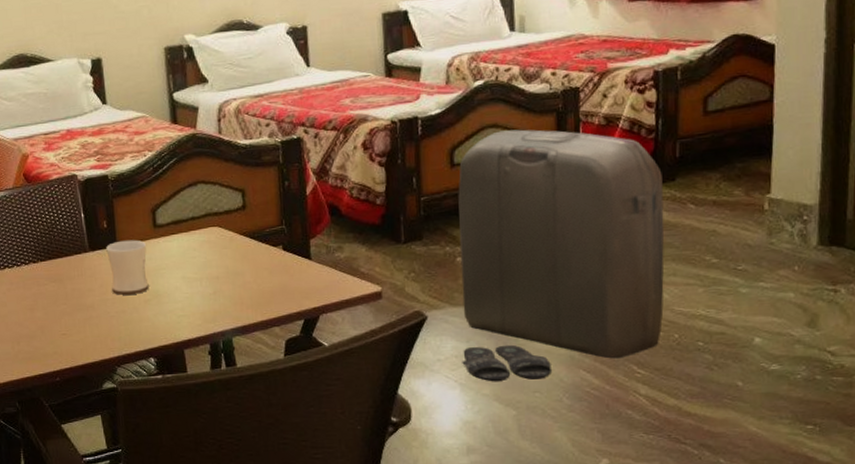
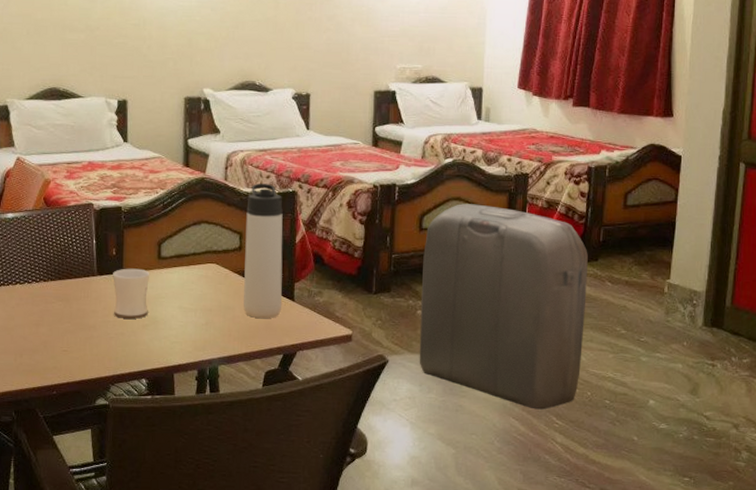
thermos bottle: none [246,132,298,282] -> present [243,184,283,318]
slippers: present [462,344,551,381] -> none [414,390,487,423]

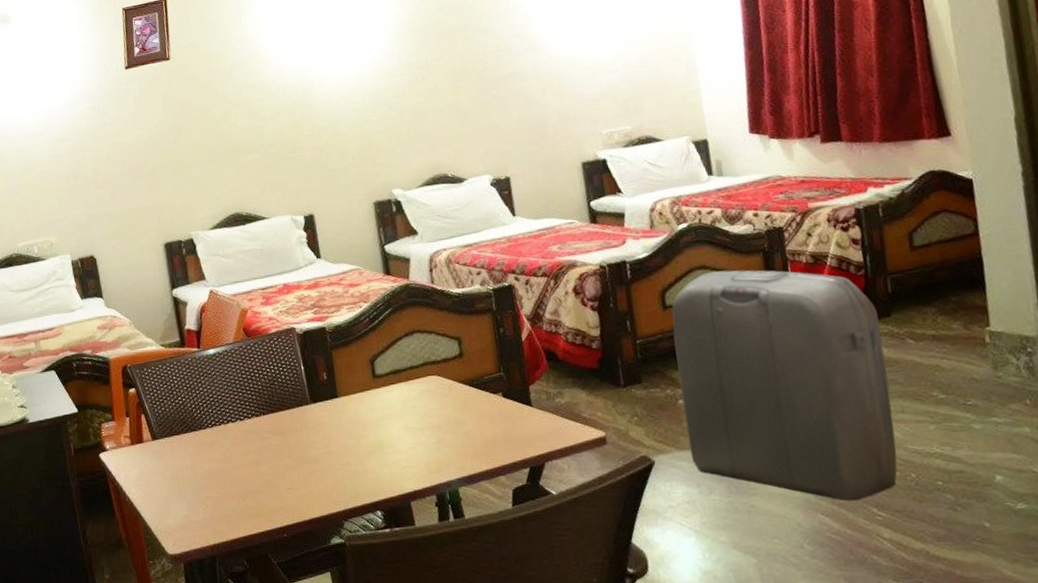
mug: present [113,268,150,319] -> none [327,390,372,447]
thermos bottle: present [243,184,283,318] -> none [460,280,520,430]

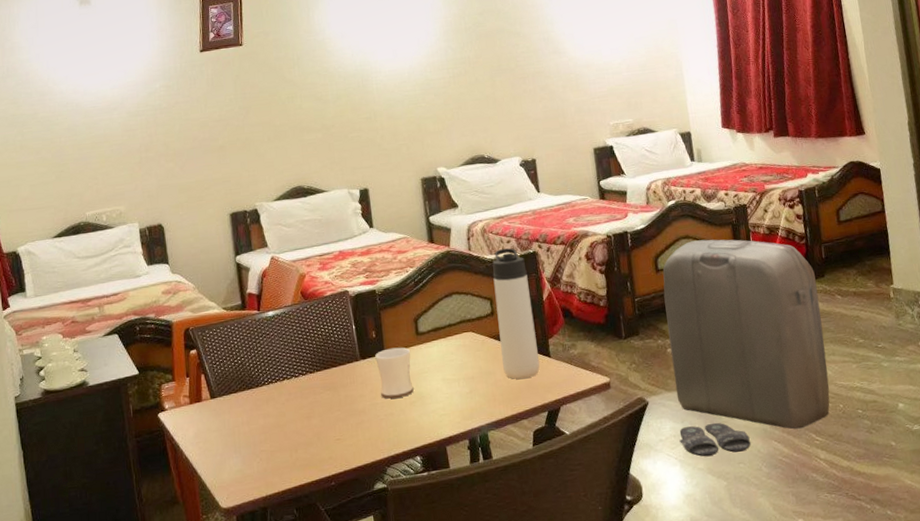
mug: none [327,390,372,447] -> present [375,347,414,399]
thermos bottle: none [460,280,520,430] -> present [492,248,540,379]
slippers: none [694,488,788,528] -> present [679,422,751,456]

